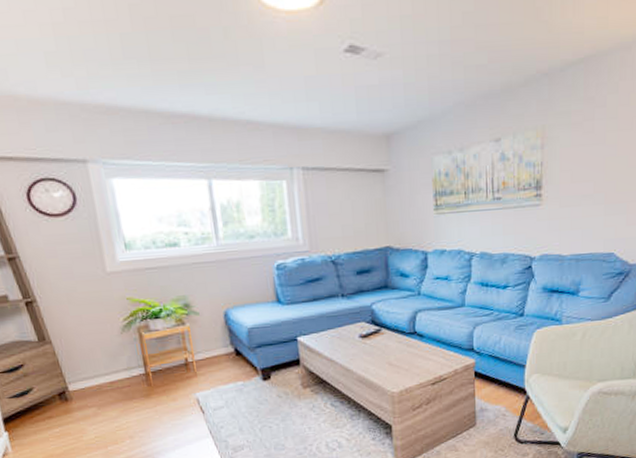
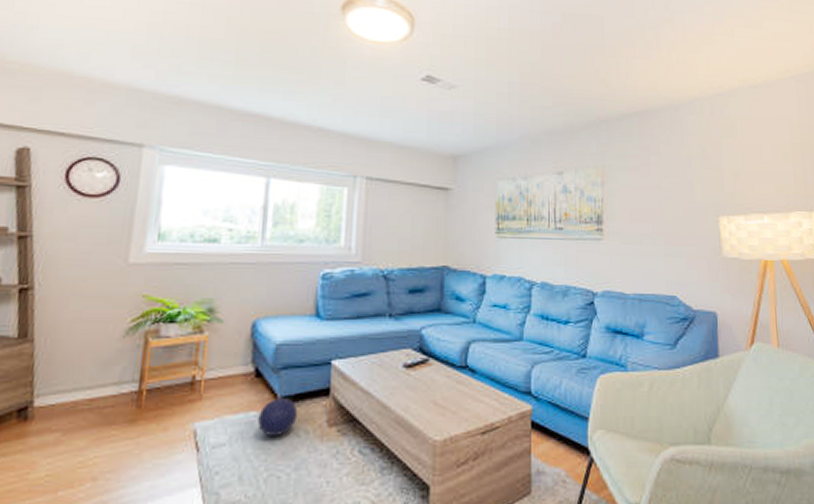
ball: none [245,369,277,399] -> present [258,397,298,436]

